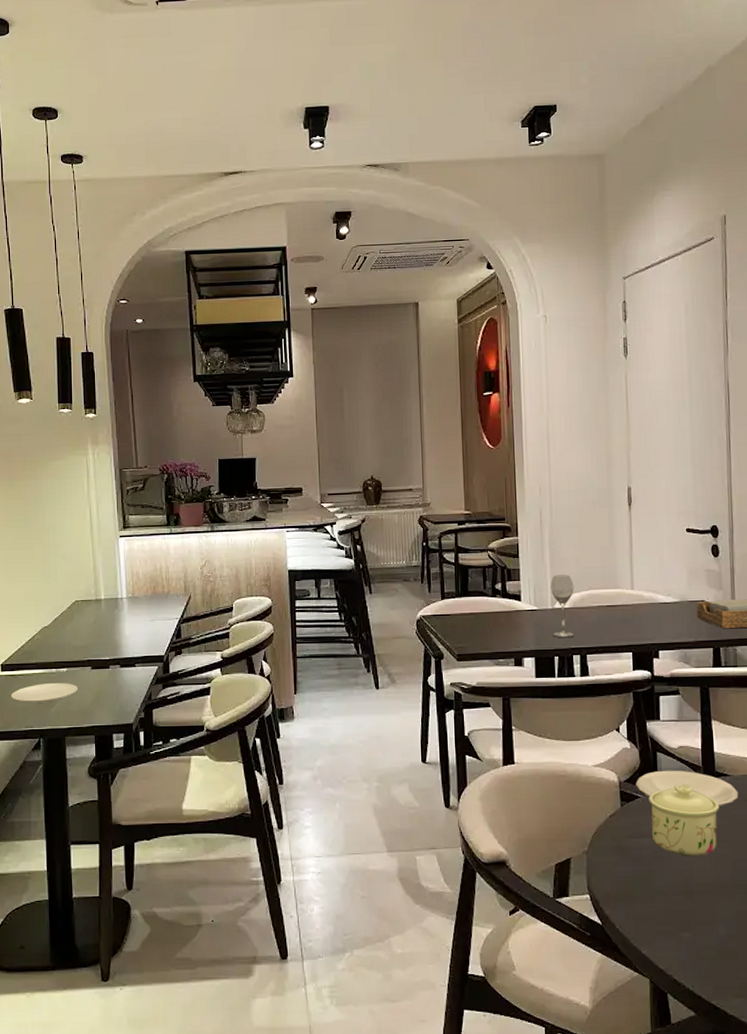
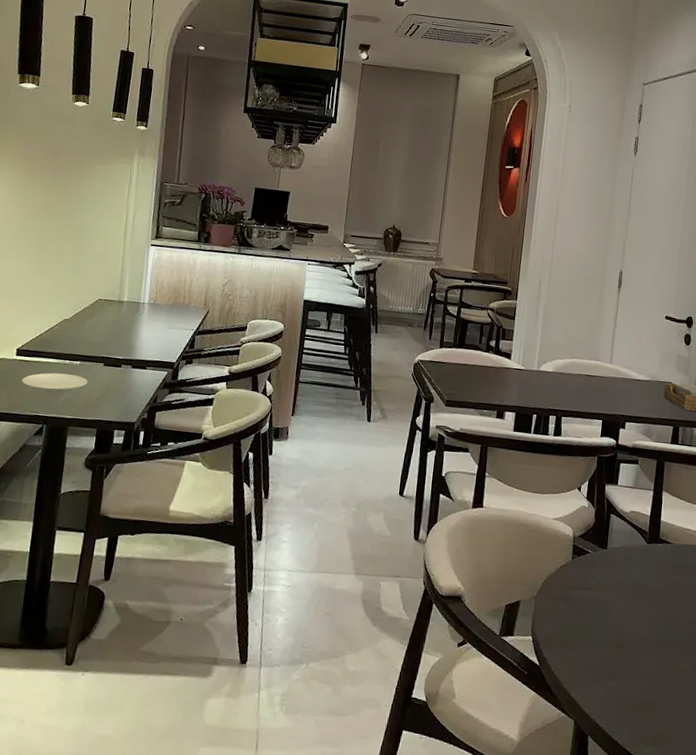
wineglass: present [550,575,575,638] -> none [534,340,560,400]
saucer: present [635,770,739,806] -> none [588,531,677,570]
sugar bowl: present [648,783,719,857] -> none [595,545,658,613]

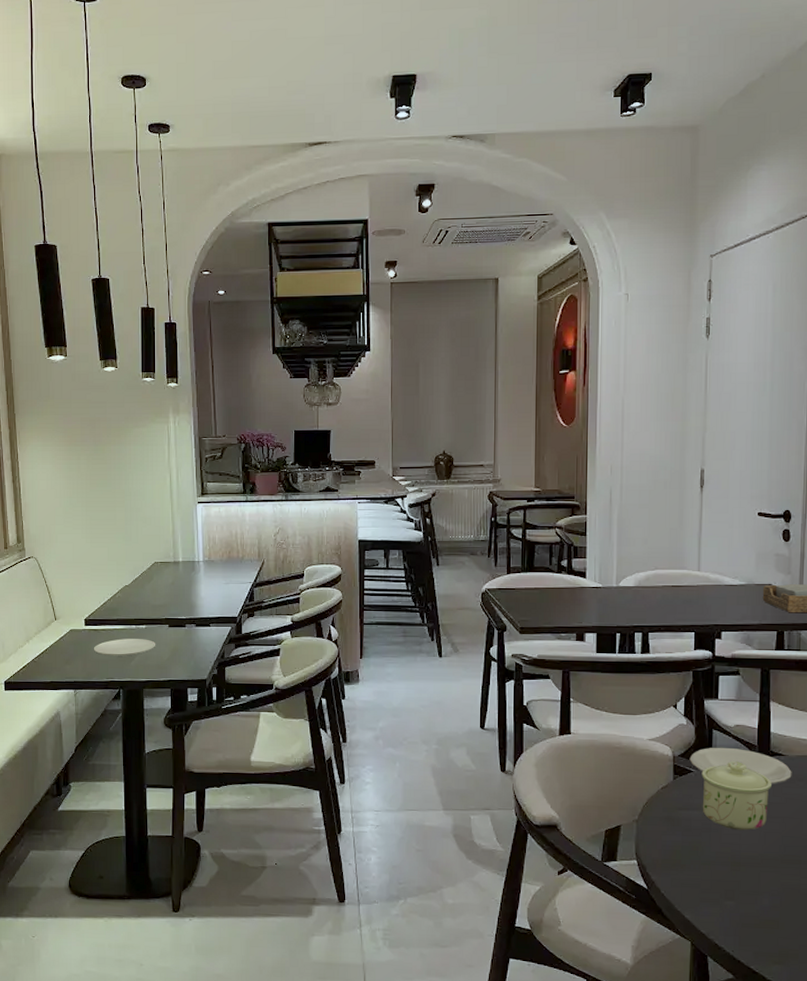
saucer: none [588,531,677,570] -> present [689,747,792,784]
sugar bowl: none [595,545,658,613] -> present [701,760,772,831]

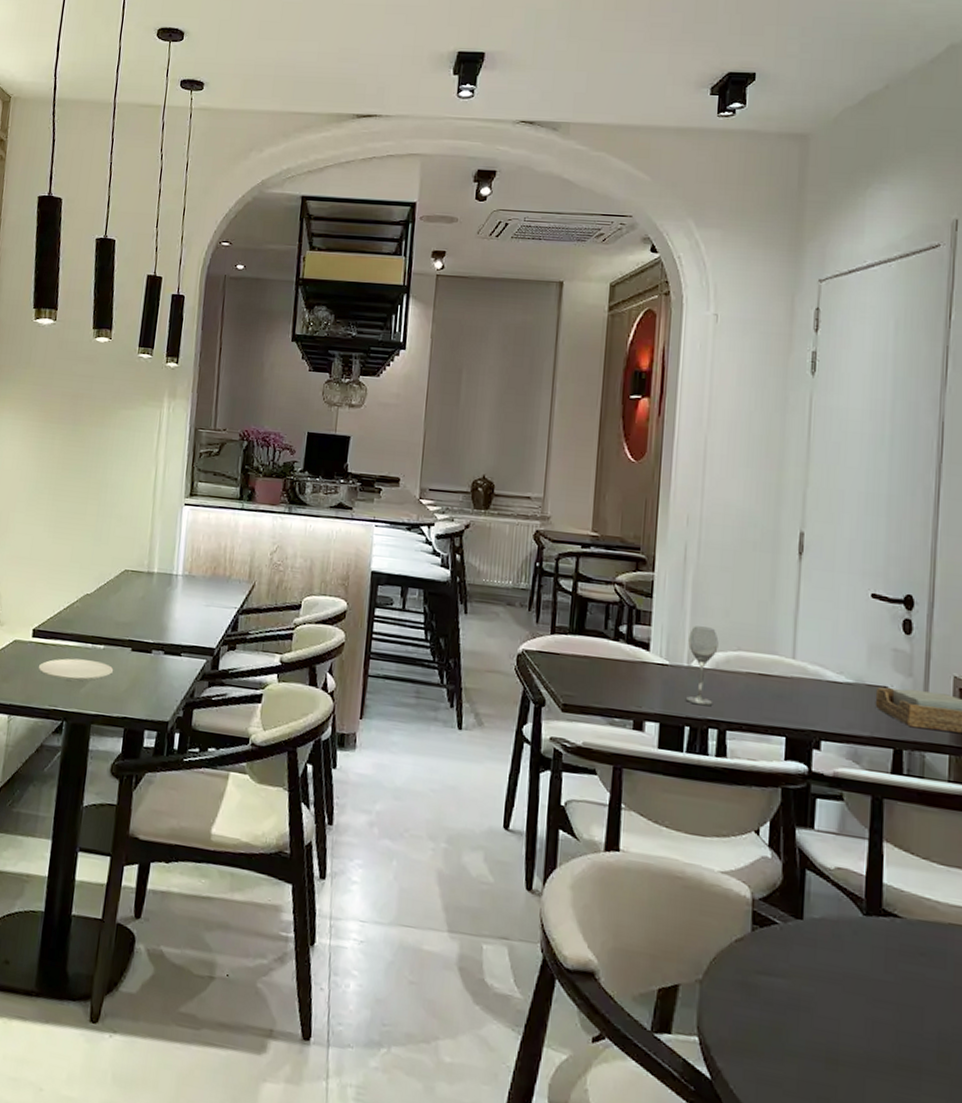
wineglass: none [616,554,640,616] -> present [685,626,719,706]
saucer: present [689,747,792,784] -> none [774,893,911,956]
sugar bowl: present [701,760,772,831] -> none [788,915,883,1016]

